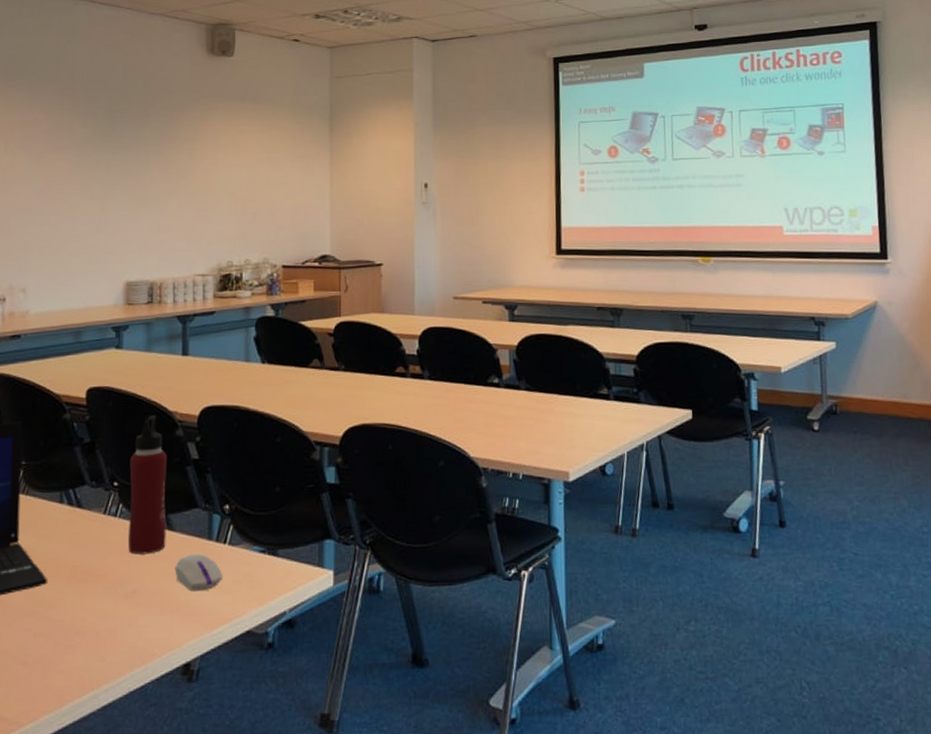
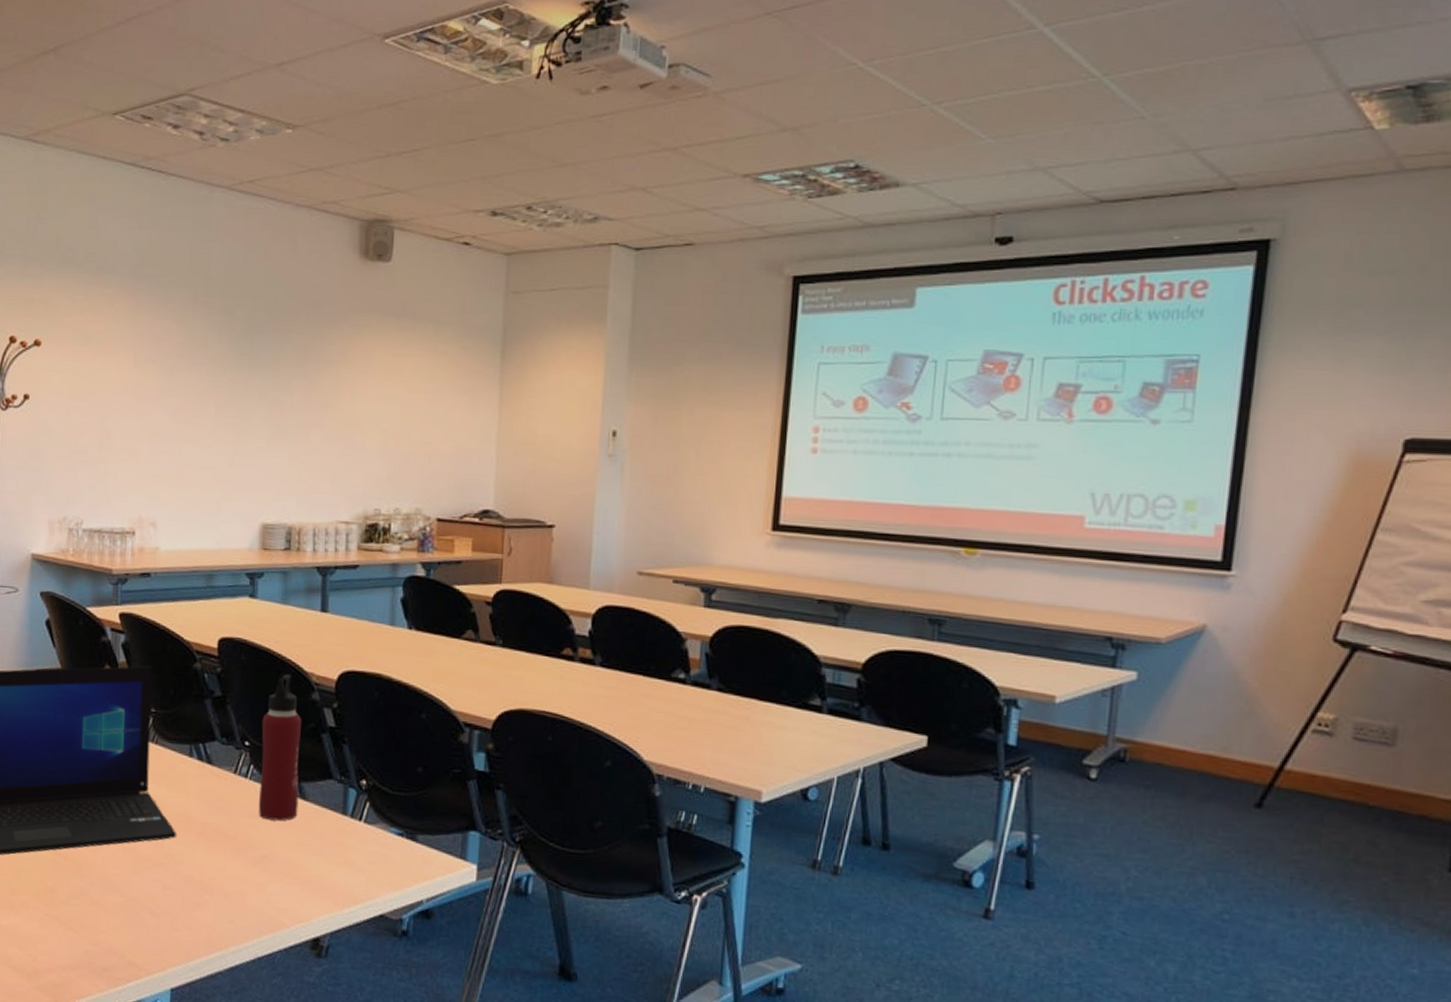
computer mouse: present [174,554,222,592] -> none [306,827,356,867]

